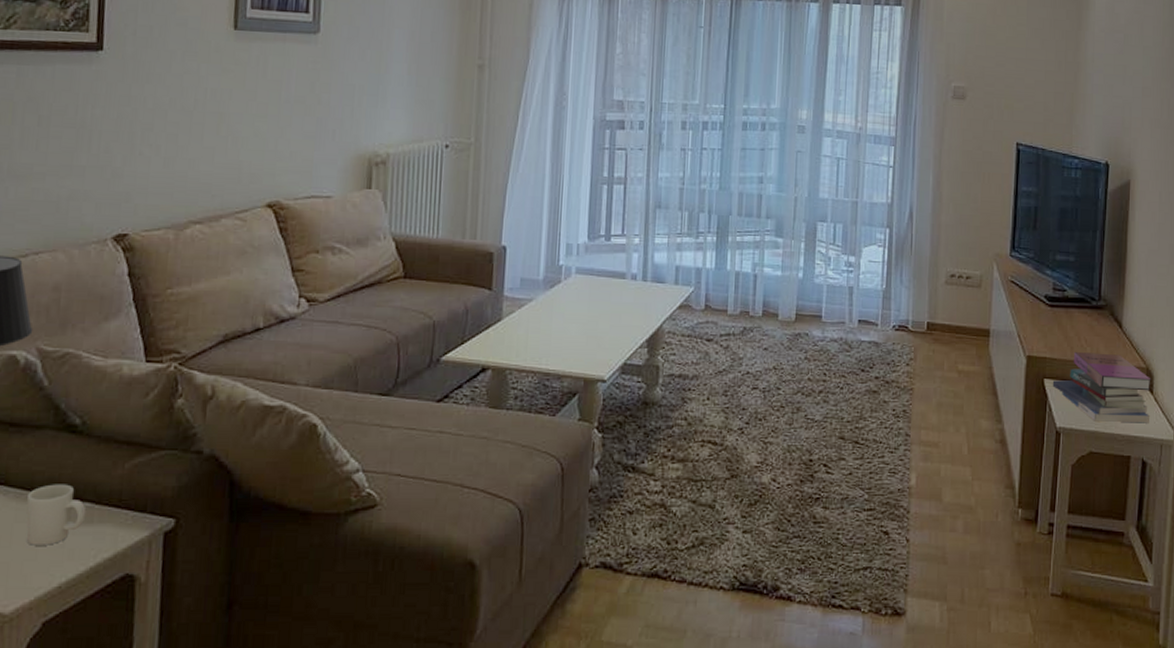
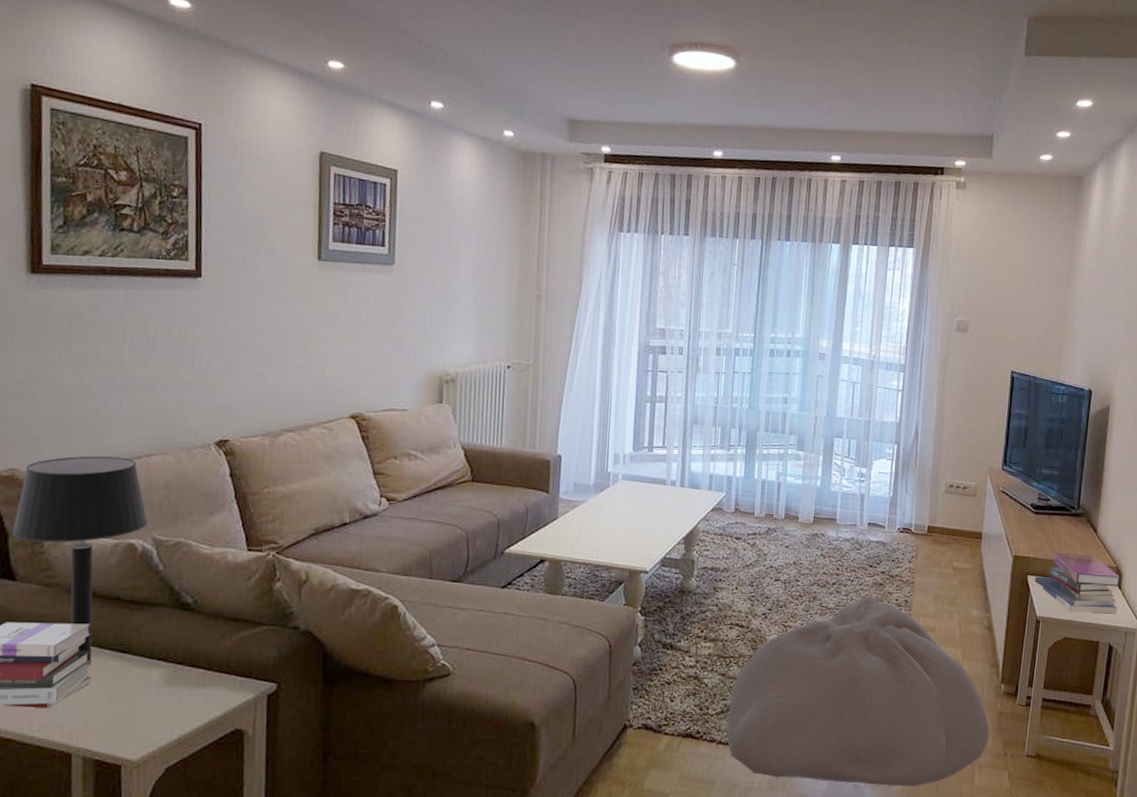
mug: present [26,484,87,545] -> none [147,653,200,704]
beanbag: none [698,406,1006,634] -> present [726,596,989,787]

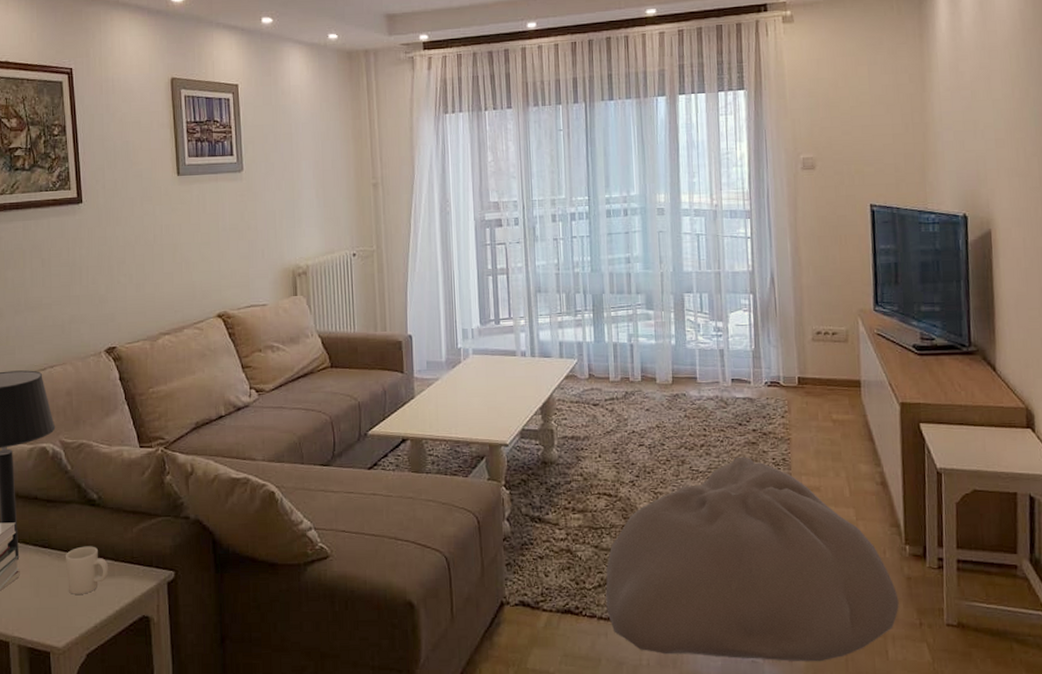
mug: none [147,653,200,704] -> present [65,546,109,594]
books: present [1034,552,1120,614] -> none [928,395,1034,462]

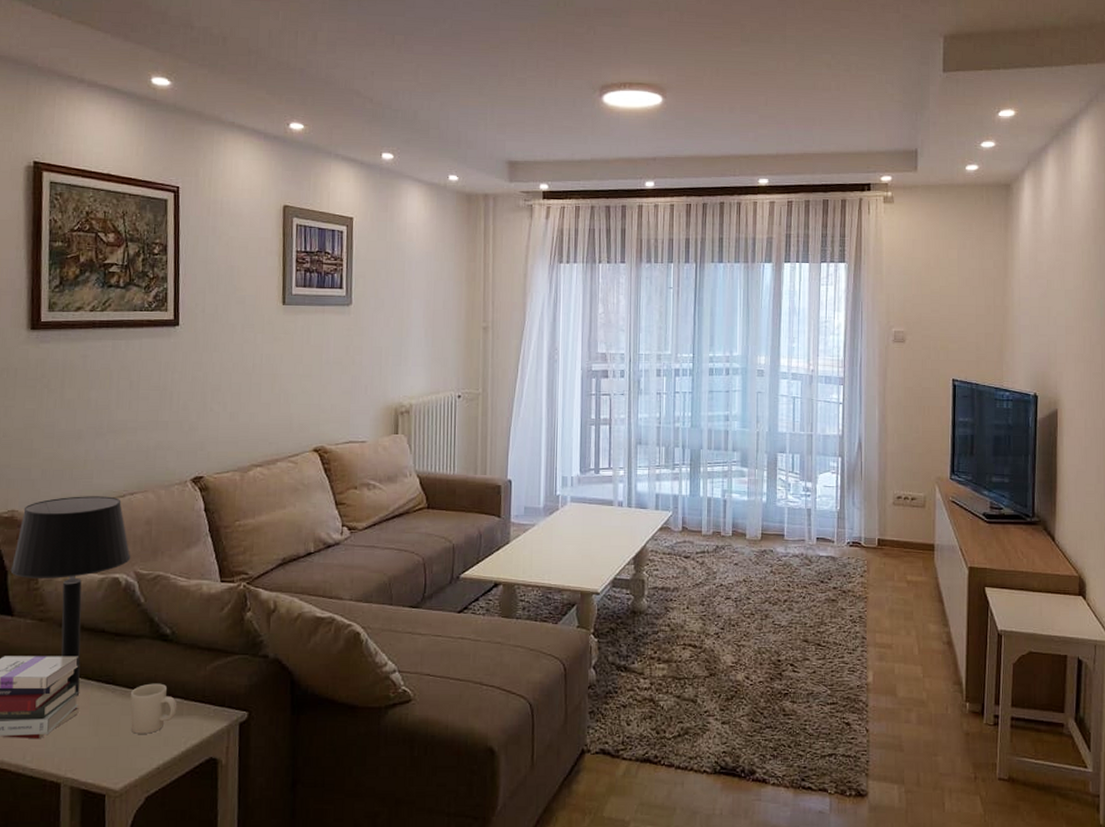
beanbag: present [605,456,899,662] -> none [684,613,957,813]

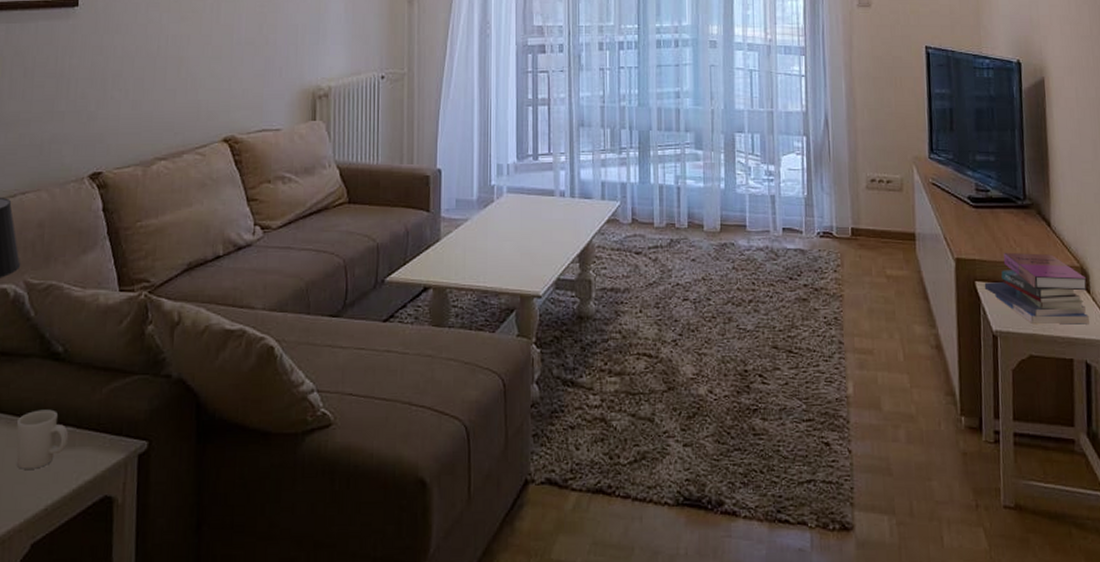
books: none [993,562,1084,626] -> present [984,252,1089,325]

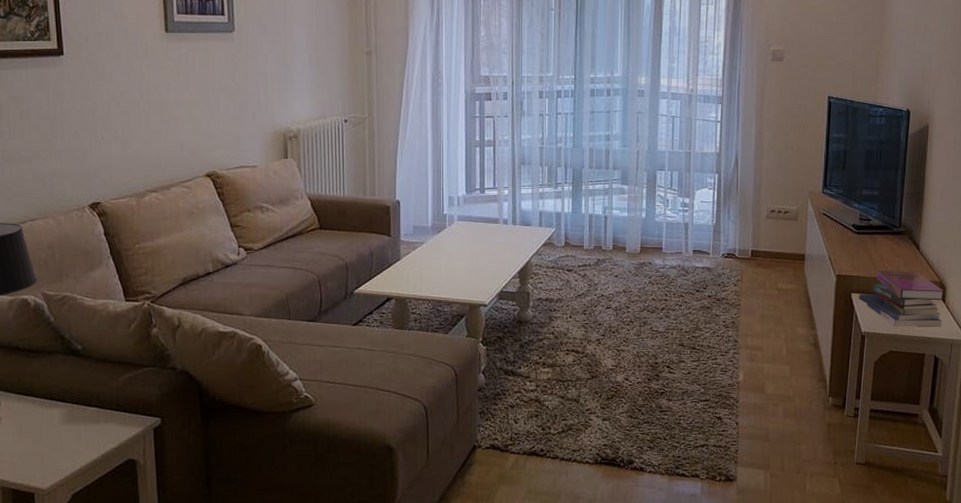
mug: present [16,409,69,469] -> none [48,394,94,440]

